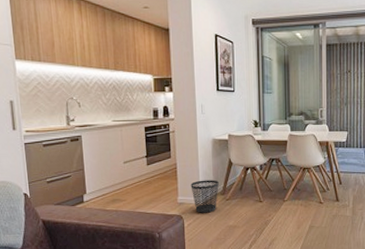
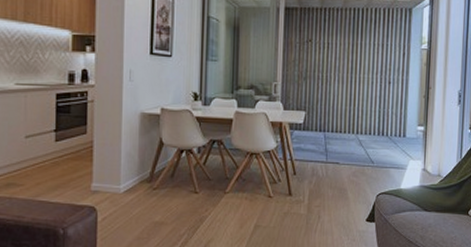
wastebasket: present [190,180,219,213] -> none [109,163,145,205]

